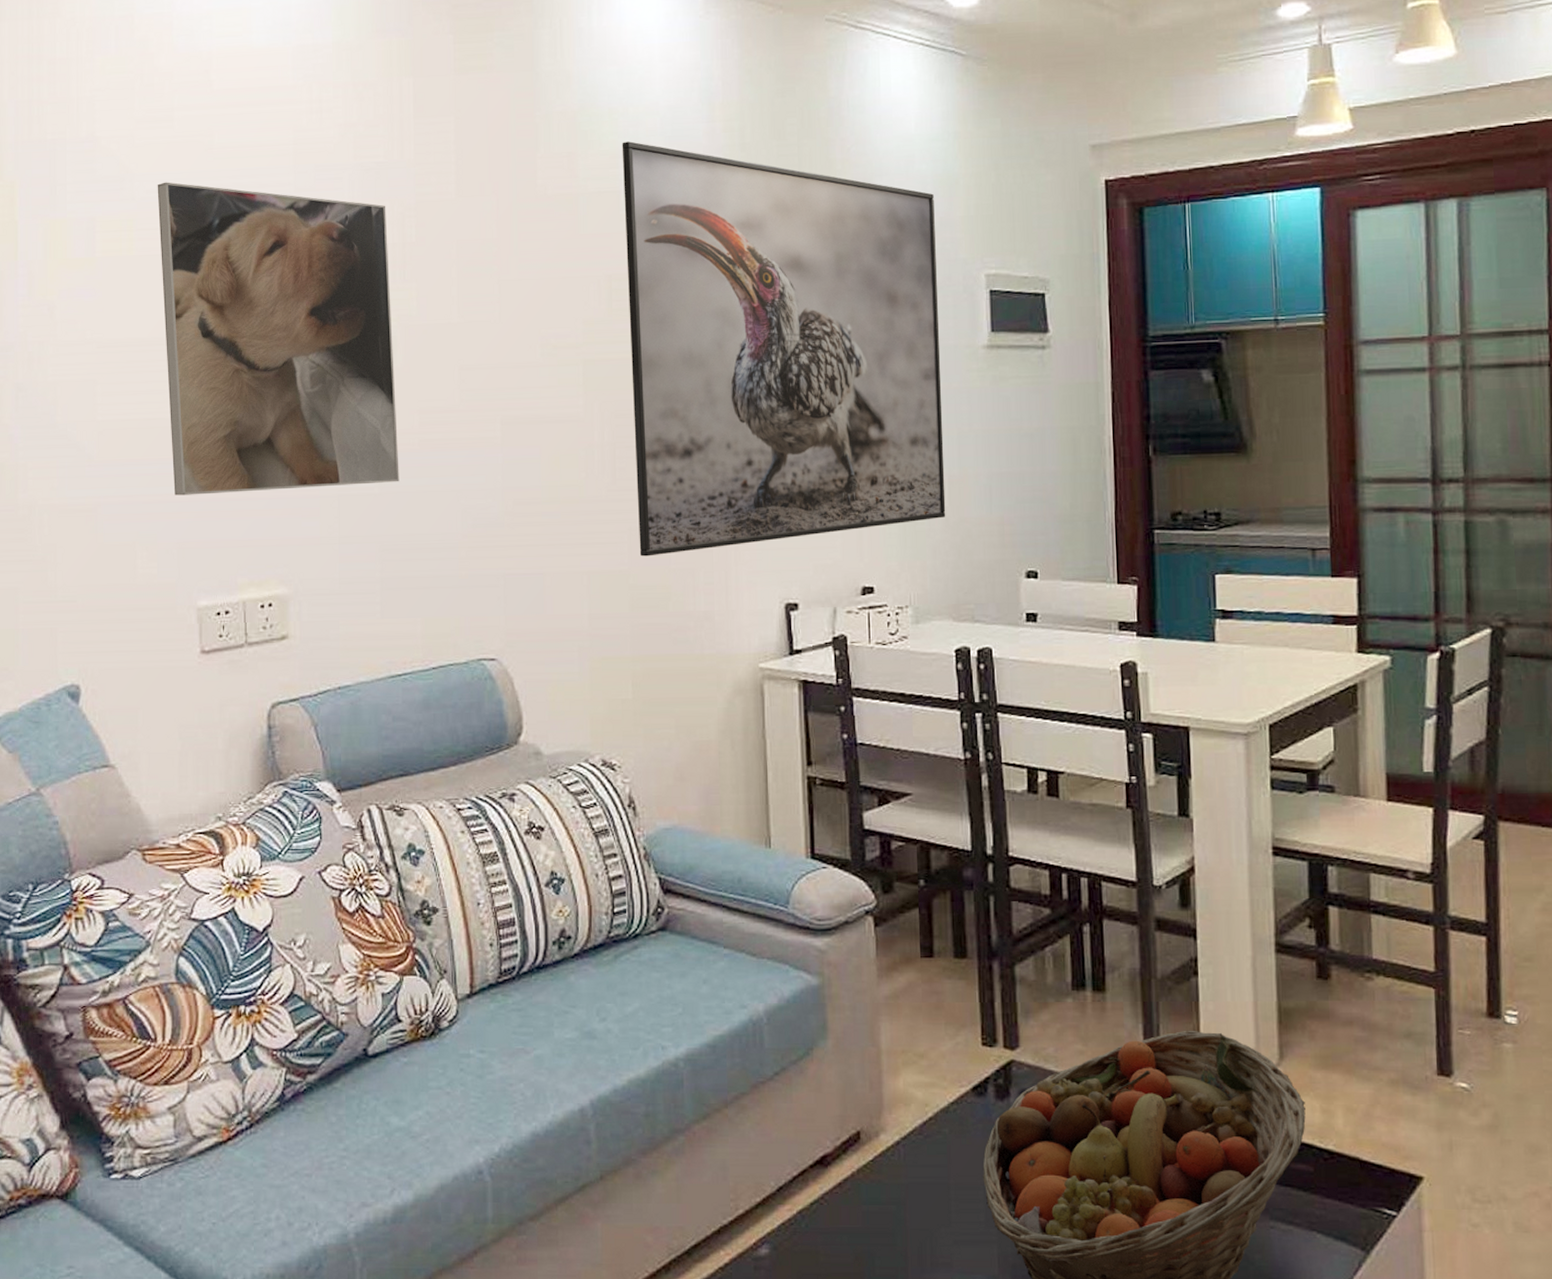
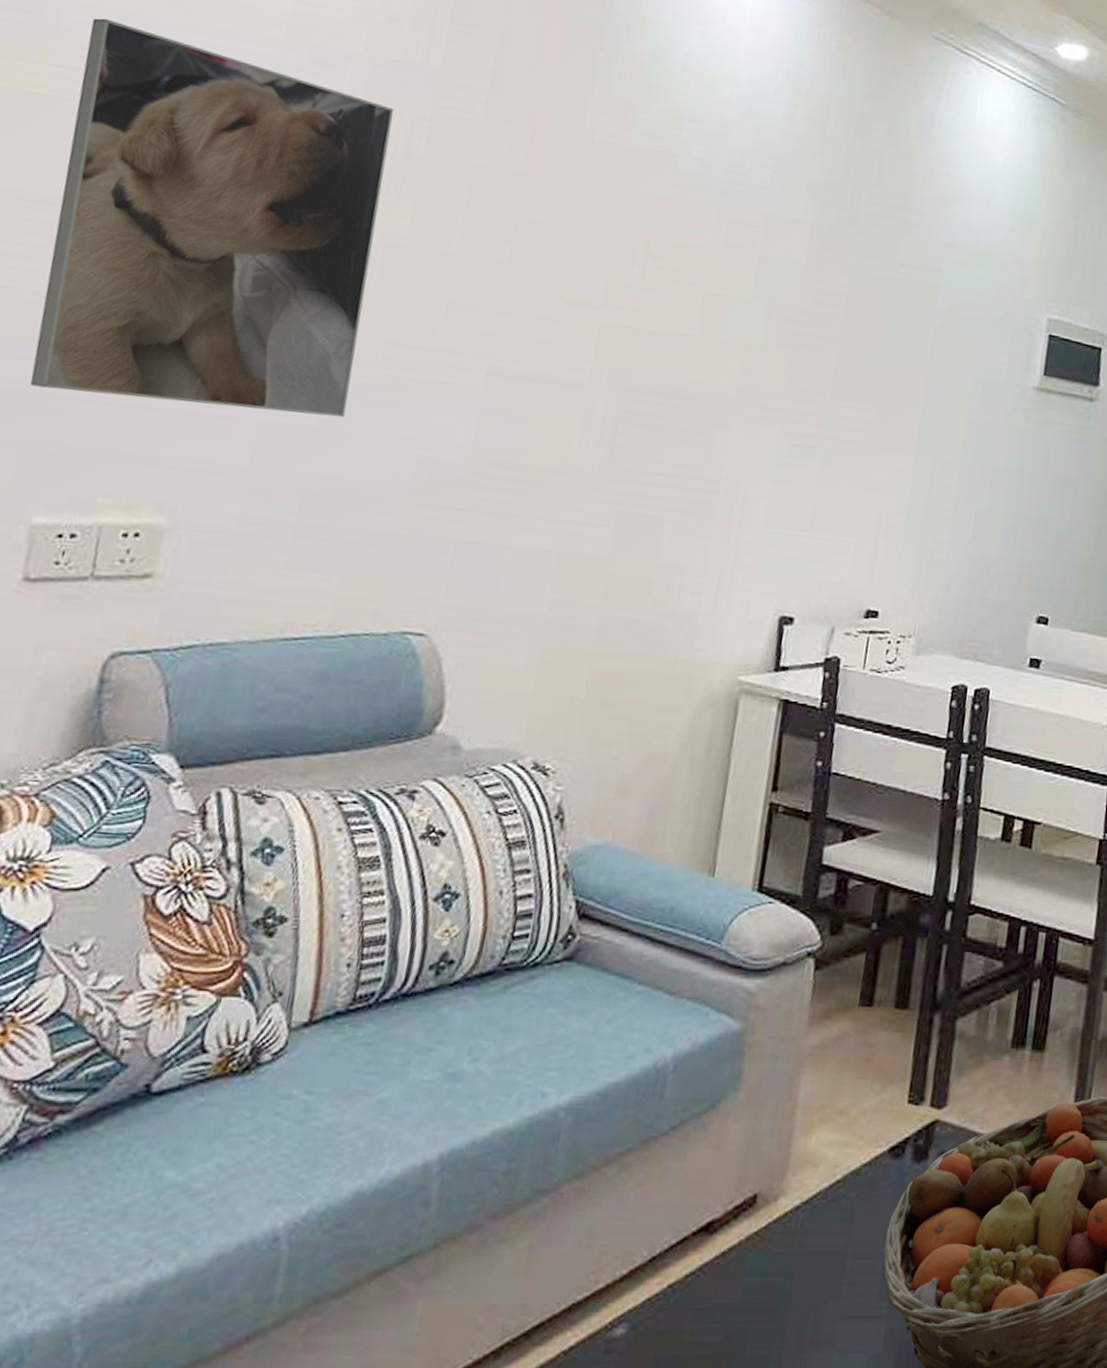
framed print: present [622,141,946,557] -> none [624,105,1010,552]

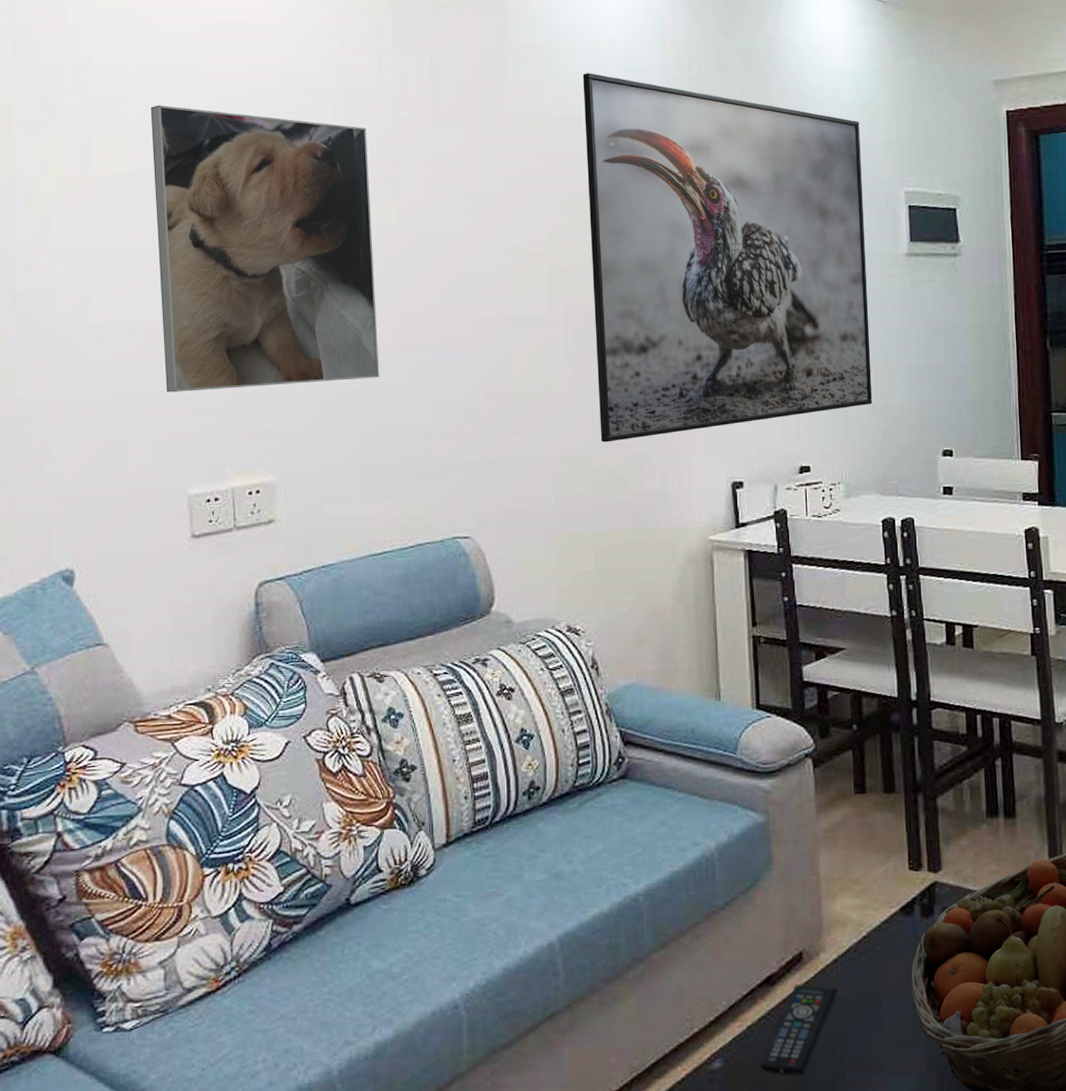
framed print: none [624,105,1010,552] -> present [582,73,873,443]
remote control: none [675,1234,792,1348] -> present [760,984,837,1076]

